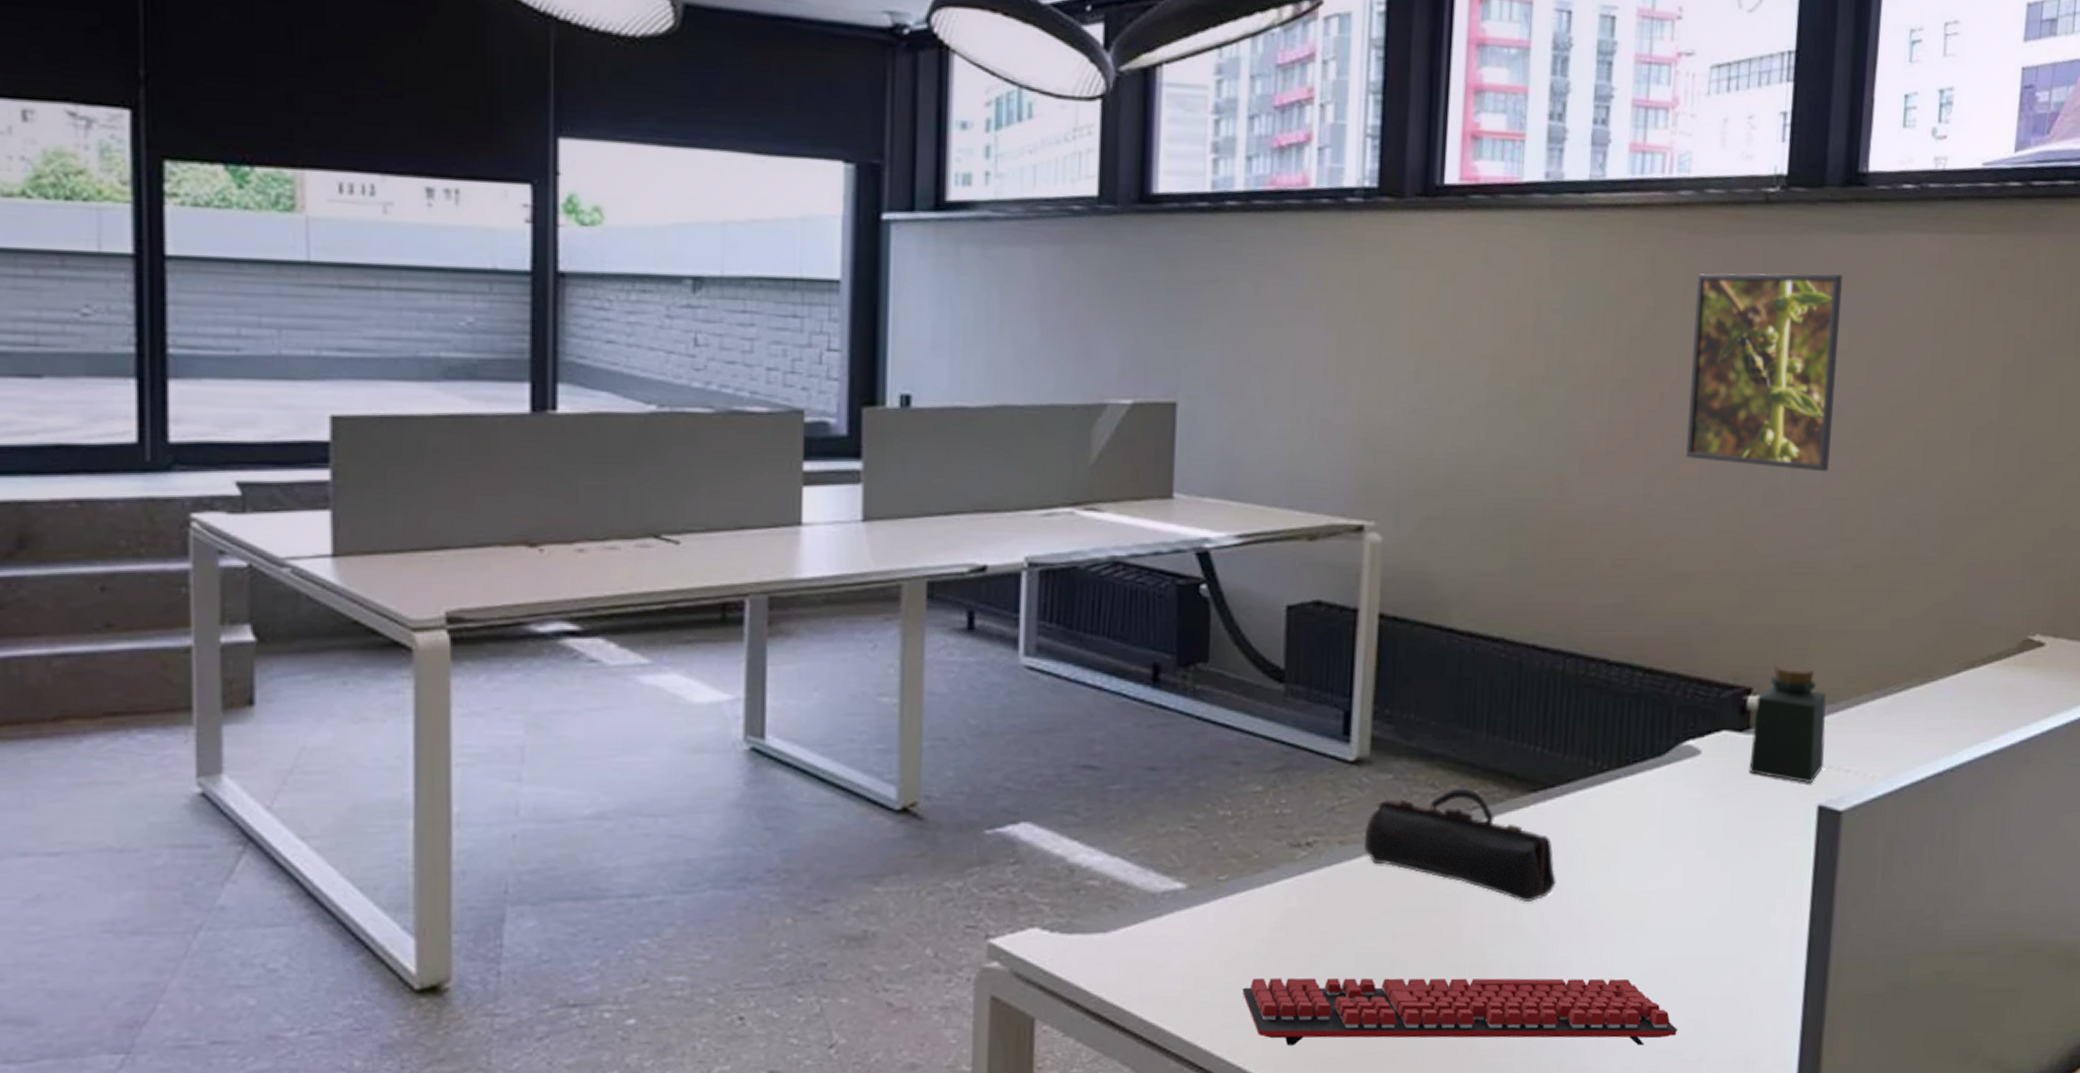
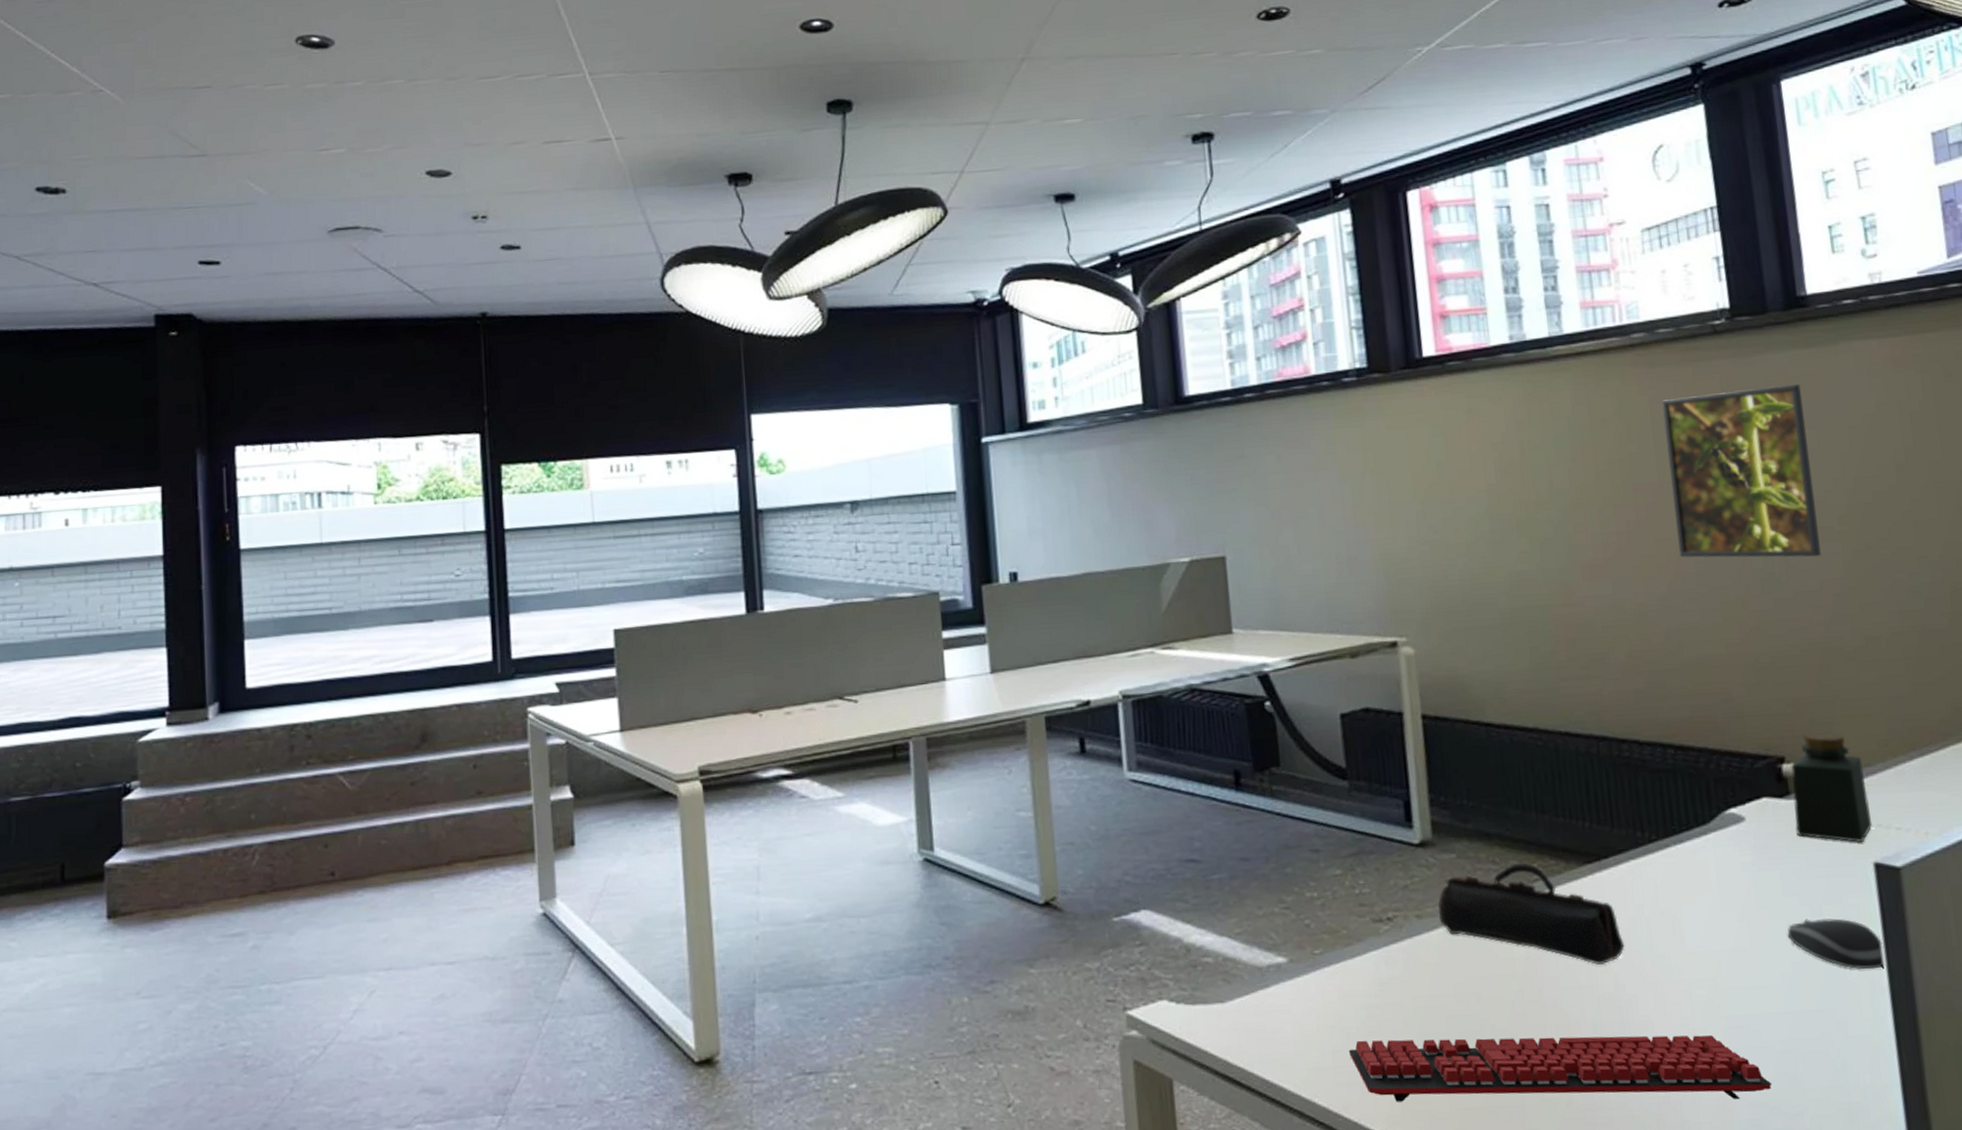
computer mouse: none [1720,860,1811,915] -> present [1787,918,1886,970]

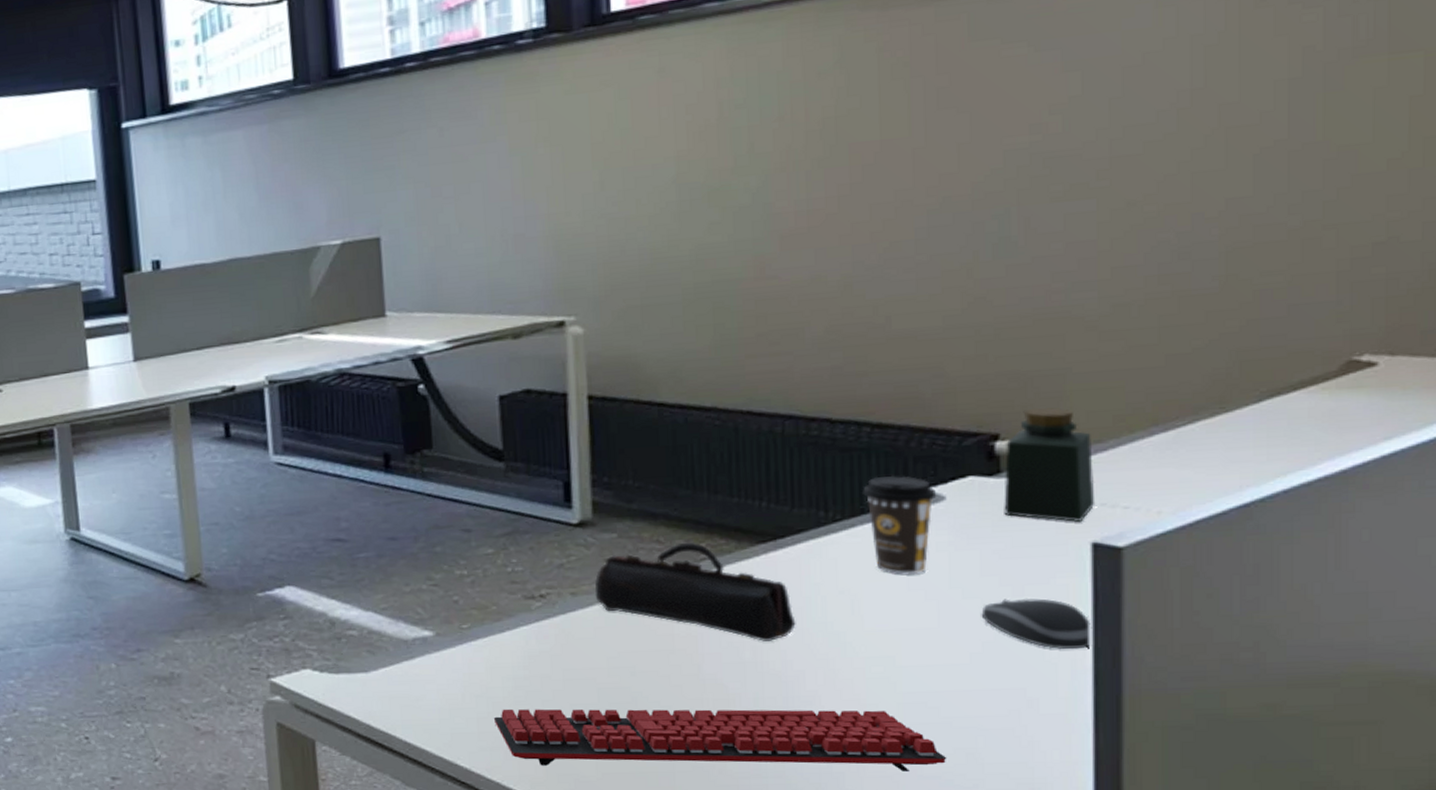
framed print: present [1662,384,1821,558] -> none [892,21,1070,223]
coffee cup: none [1672,796,1738,895] -> present [863,475,937,575]

